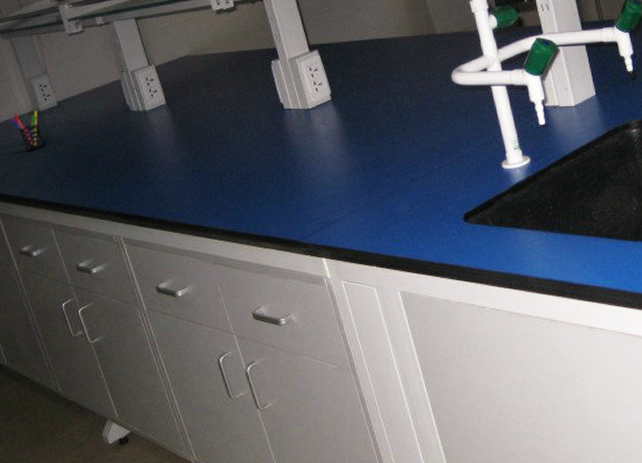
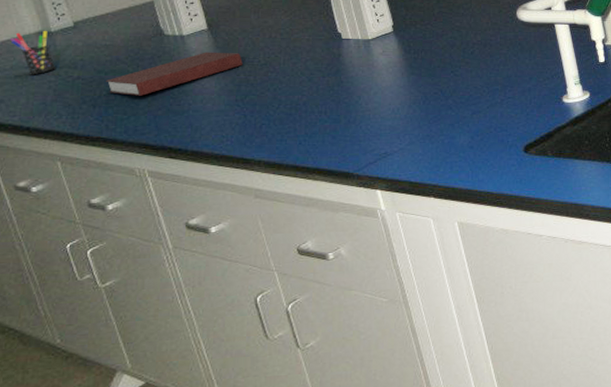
notebook: none [85,125,197,168] -> present [106,52,243,96]

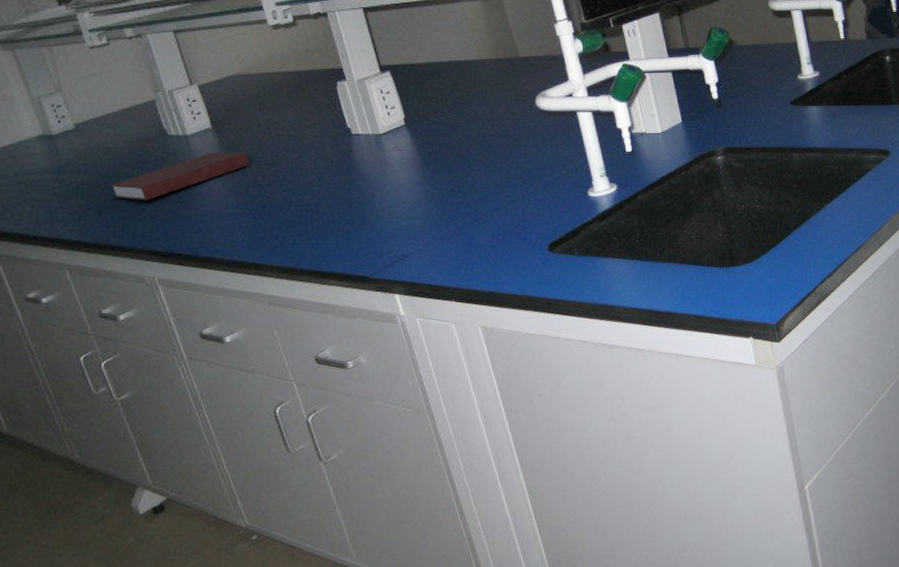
pen holder: present [10,30,56,75] -> none [12,133,60,182]

